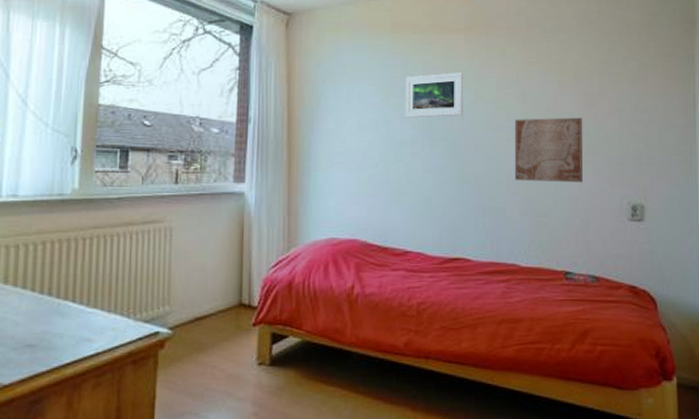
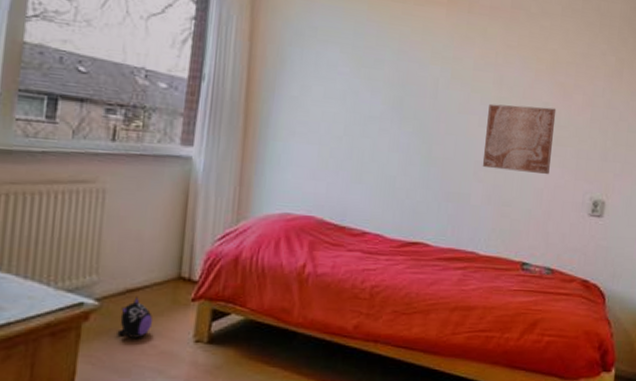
plush toy: none [189,324,220,363] -> present [117,296,154,338]
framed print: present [405,72,463,118] -> none [375,47,441,95]

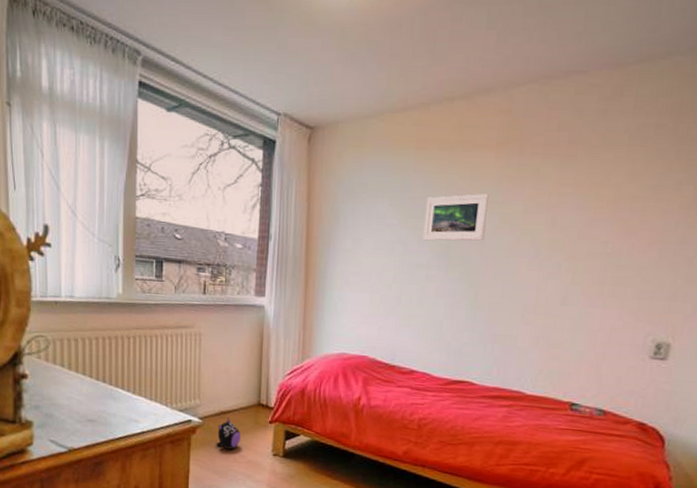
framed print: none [375,47,441,95] -> present [422,194,489,241]
wall art: present [482,103,557,175] -> none [530,246,617,317]

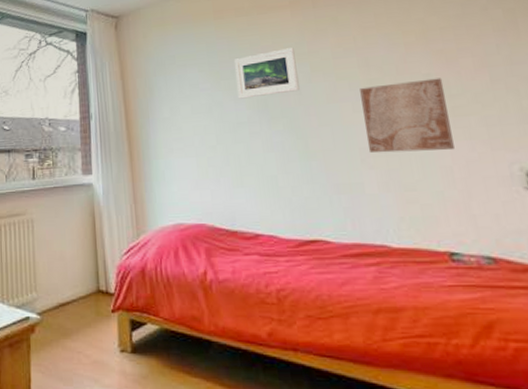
plush toy: present [216,417,242,449] -> none [57,310,84,348]
wall art: none [530,246,617,317] -> present [360,78,454,153]

